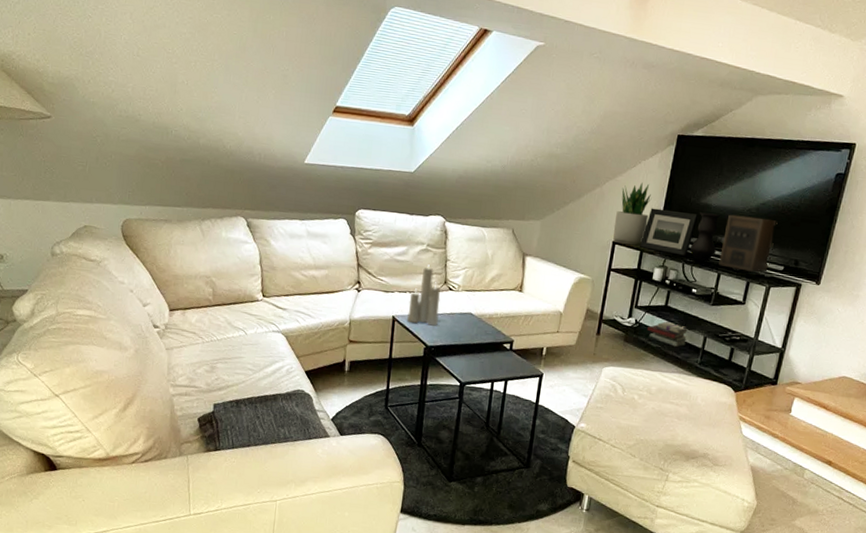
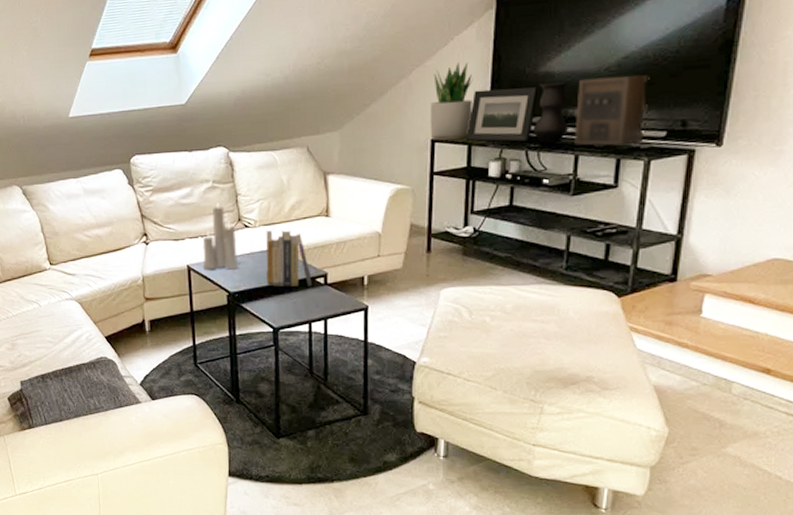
books: none [460,295,500,351] -> present [266,230,313,287]
books: present [647,322,688,348] -> none [491,224,544,254]

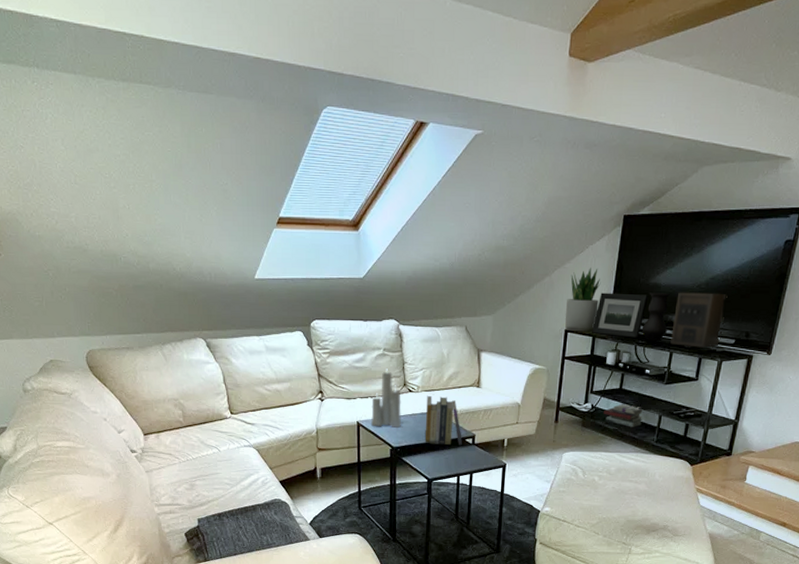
books: none [491,224,544,254] -> present [604,404,643,428]

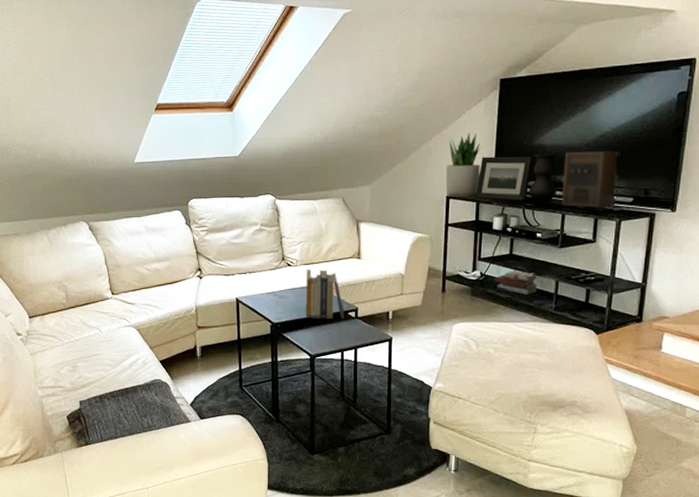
candle: present [370,369,402,429] -> none [249,244,282,304]

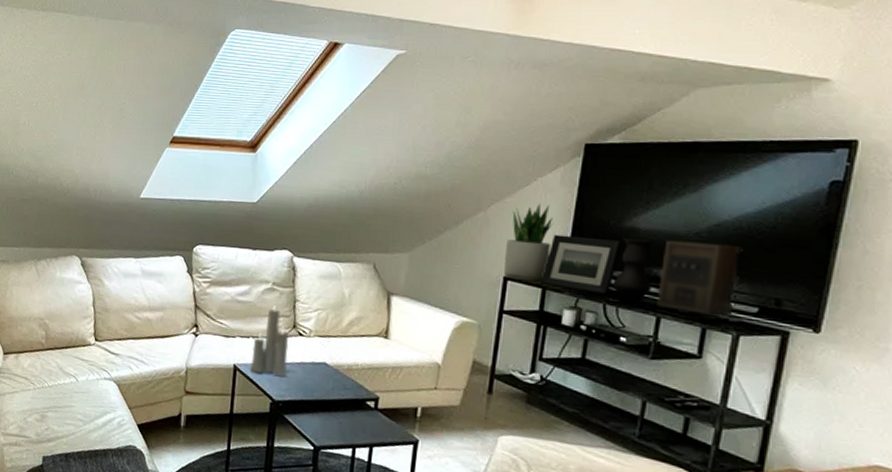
candle: none [249,244,282,304] -> present [249,306,289,379]
books: present [305,269,346,320] -> none [313,342,363,409]
books: present [494,270,537,296] -> none [558,379,617,414]

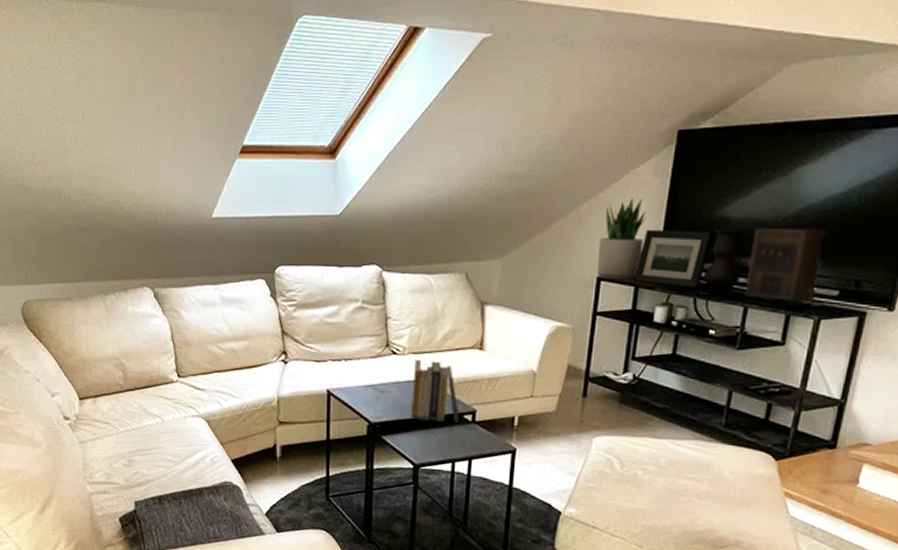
candle: present [249,306,289,379] -> none [343,325,383,400]
books: none [313,342,363,409] -> present [411,359,460,424]

